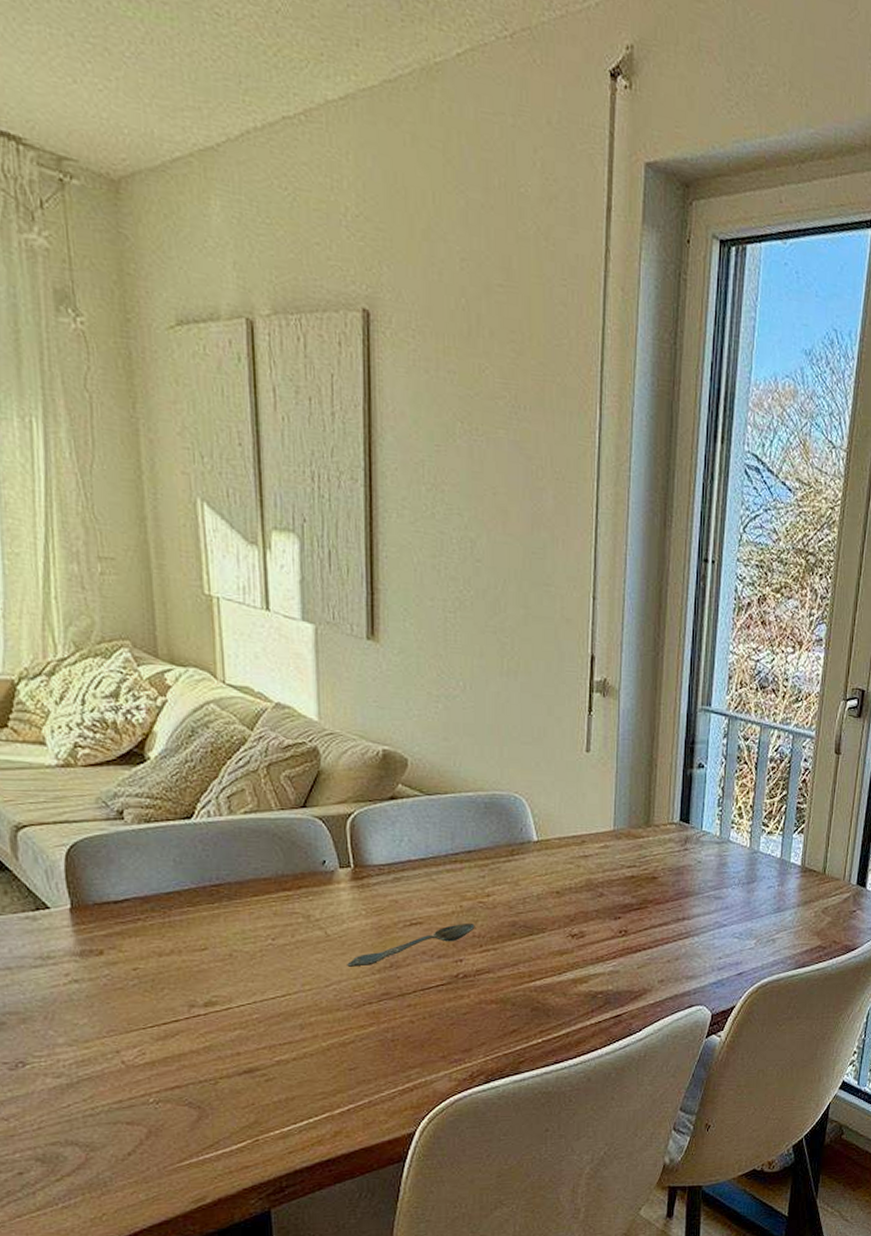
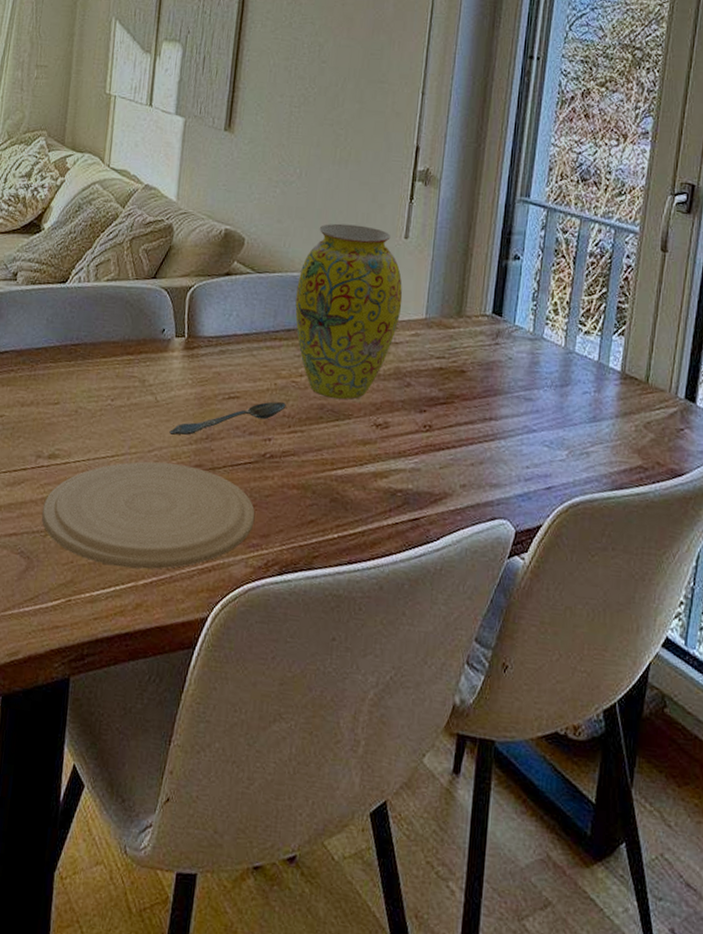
plate: none [208,995,454,1101] -> present [42,461,255,569]
vase: none [474,739,589,915] -> present [295,223,403,400]

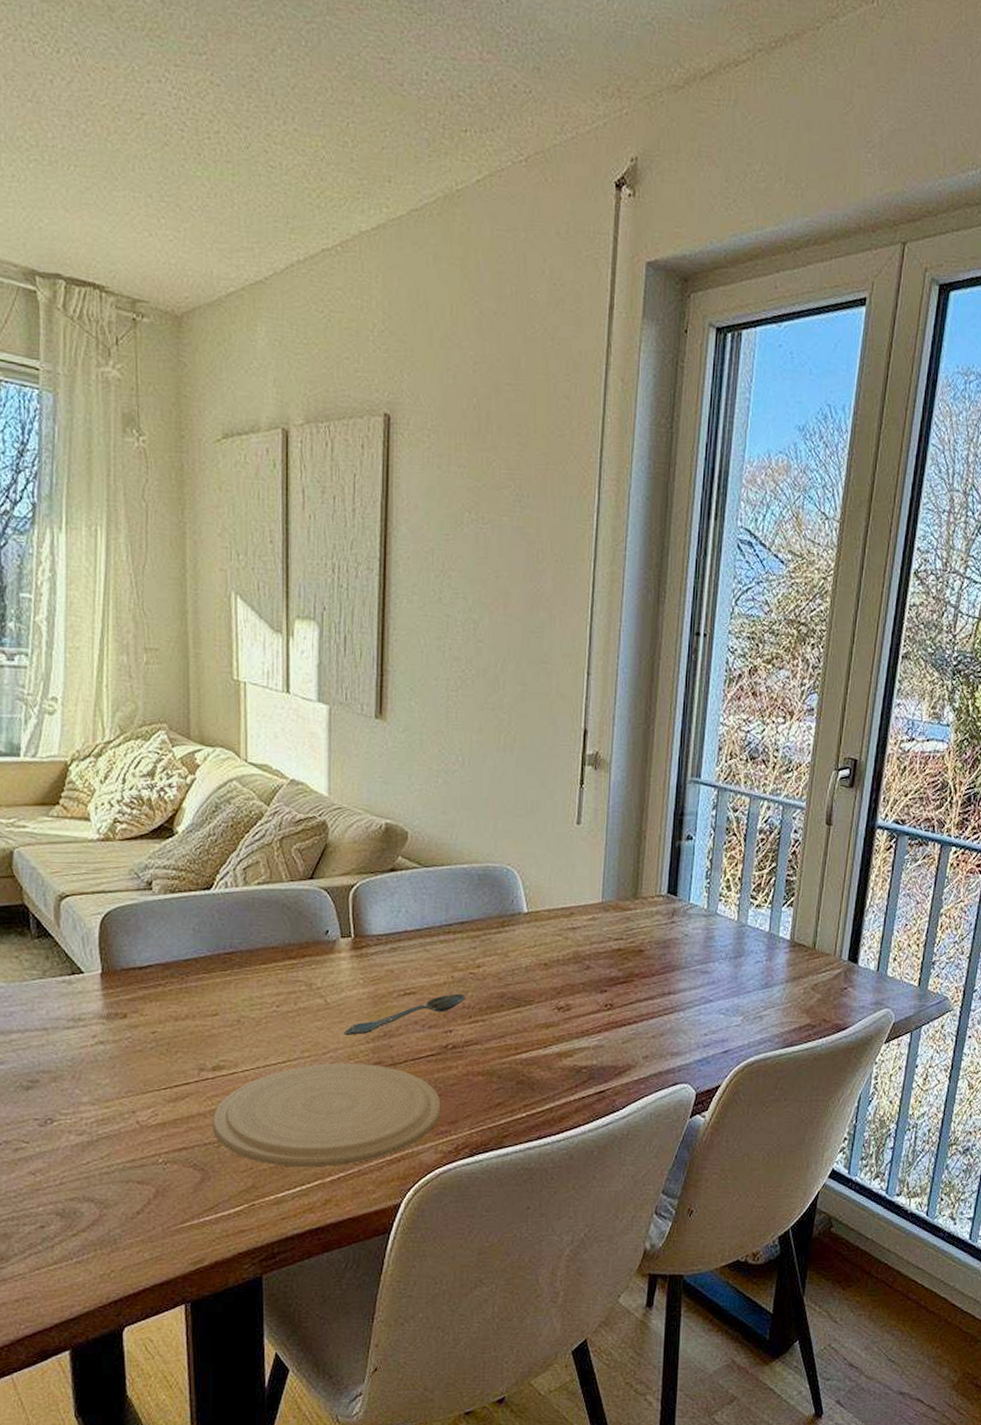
vase: present [295,223,403,400] -> none [467,812,578,987]

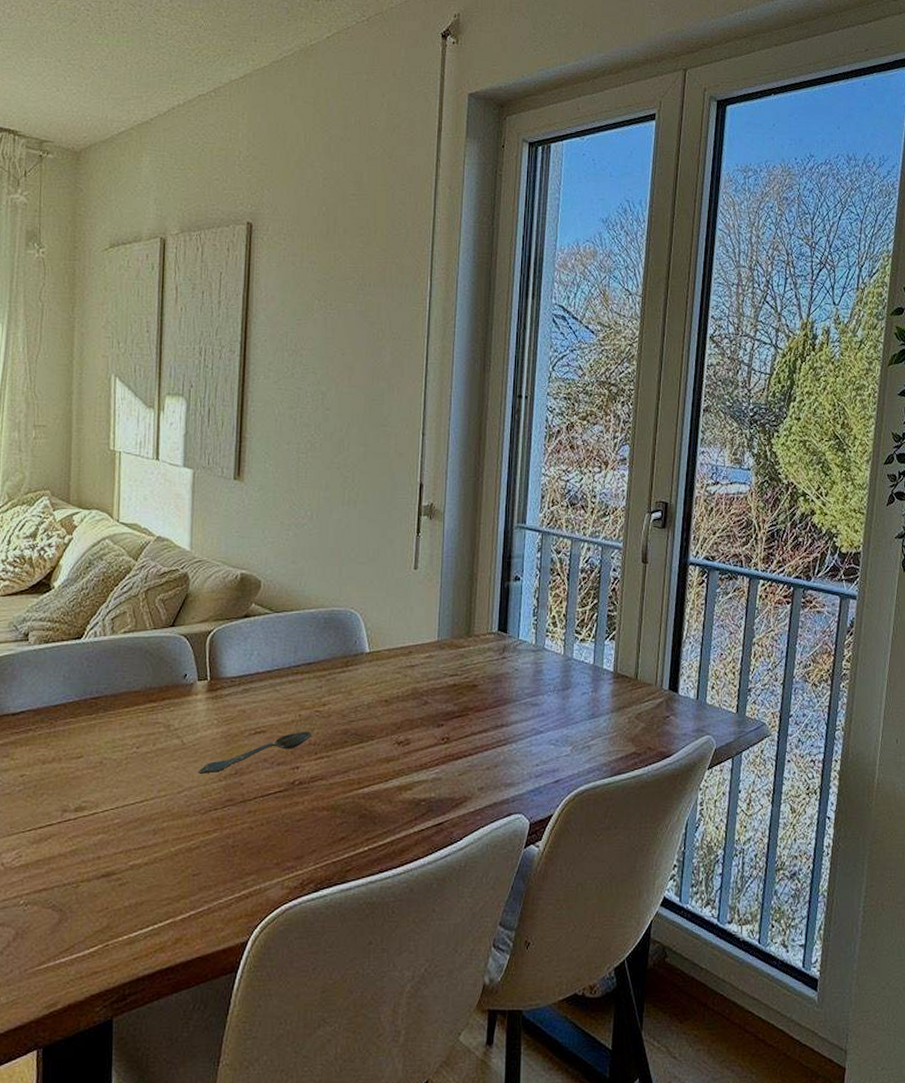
plate: present [213,1063,441,1168] -> none [72,802,288,906]

